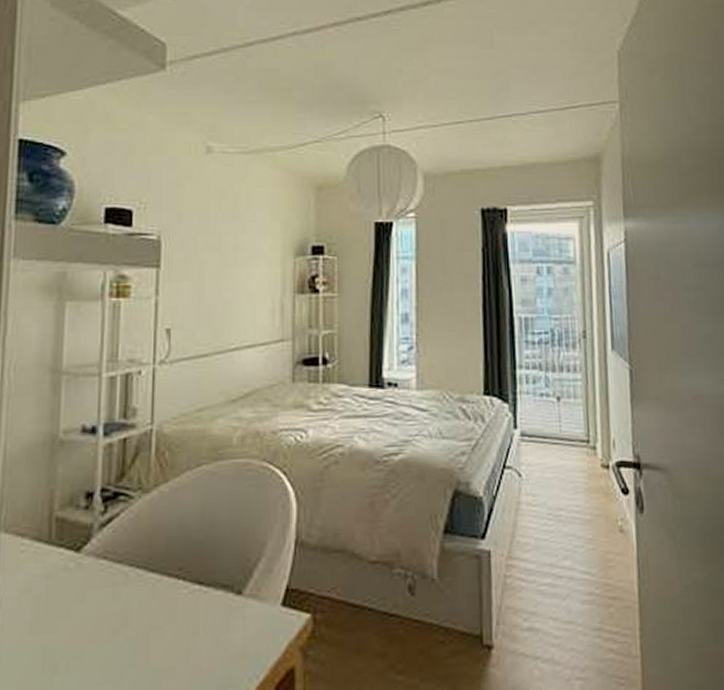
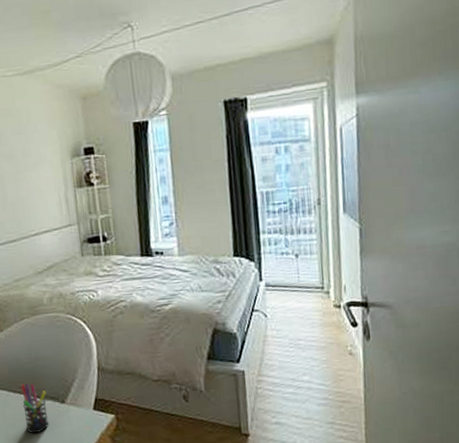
pen holder: none [178,563,217,644] -> present [20,383,49,434]

